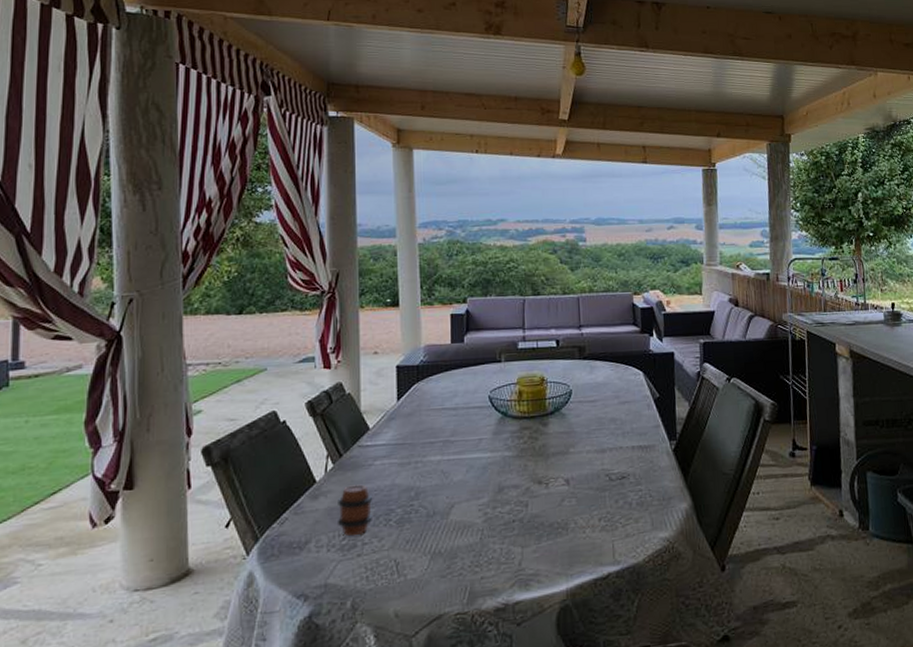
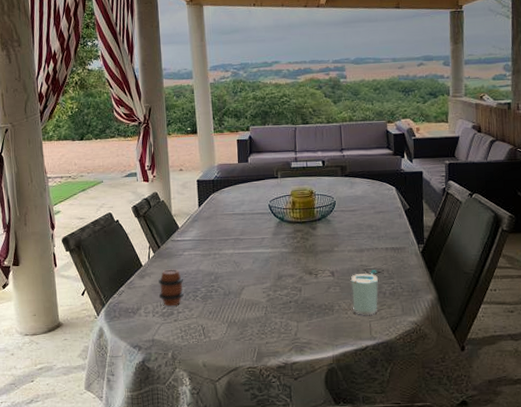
cup: none [589,474,624,534] -> present [350,270,379,316]

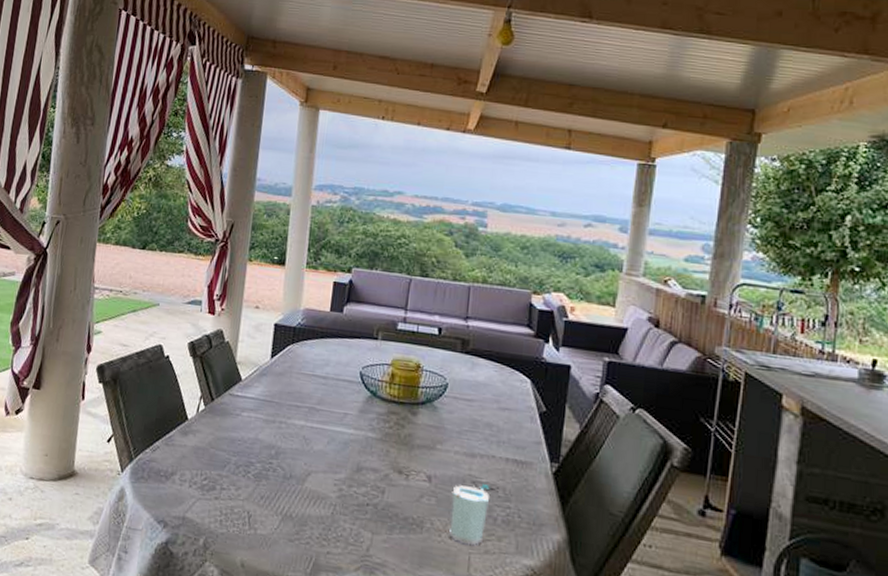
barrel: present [158,269,185,307] -> none [202,430,237,479]

